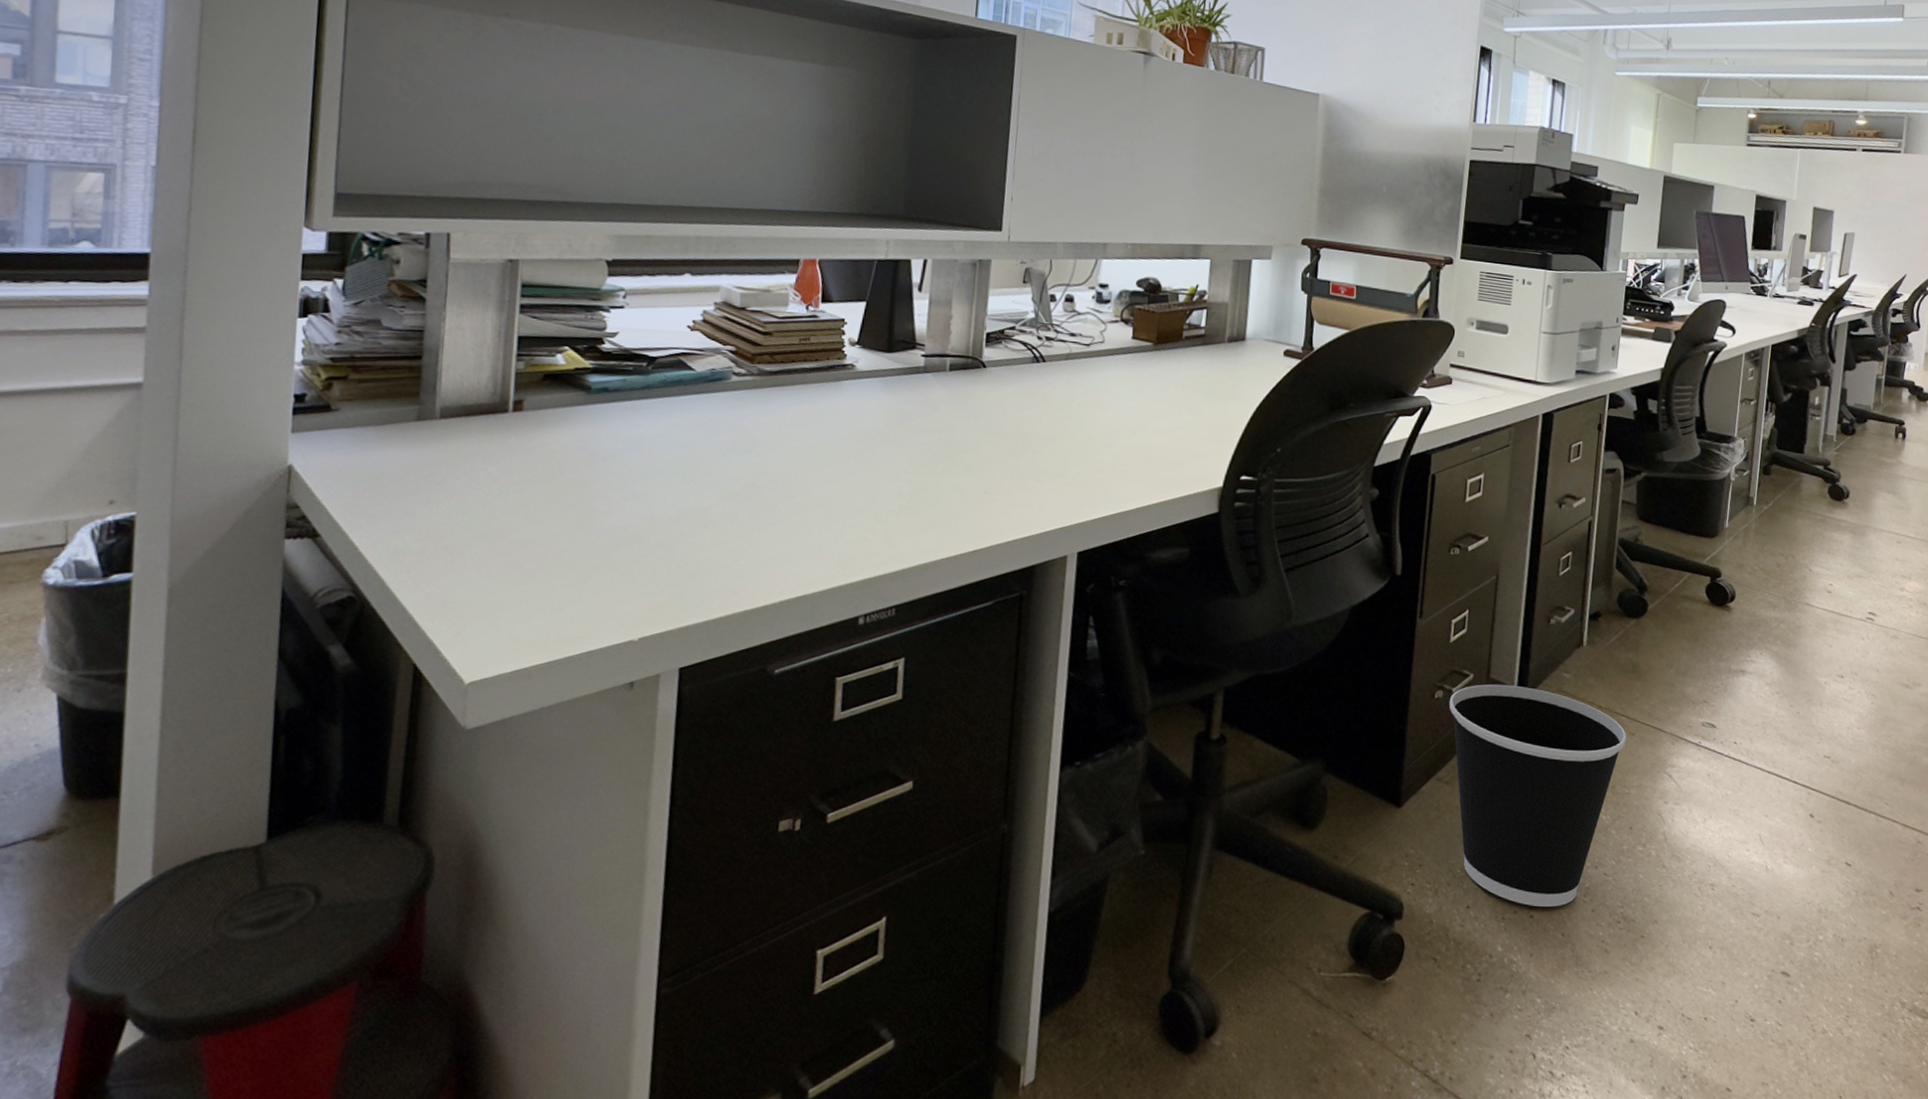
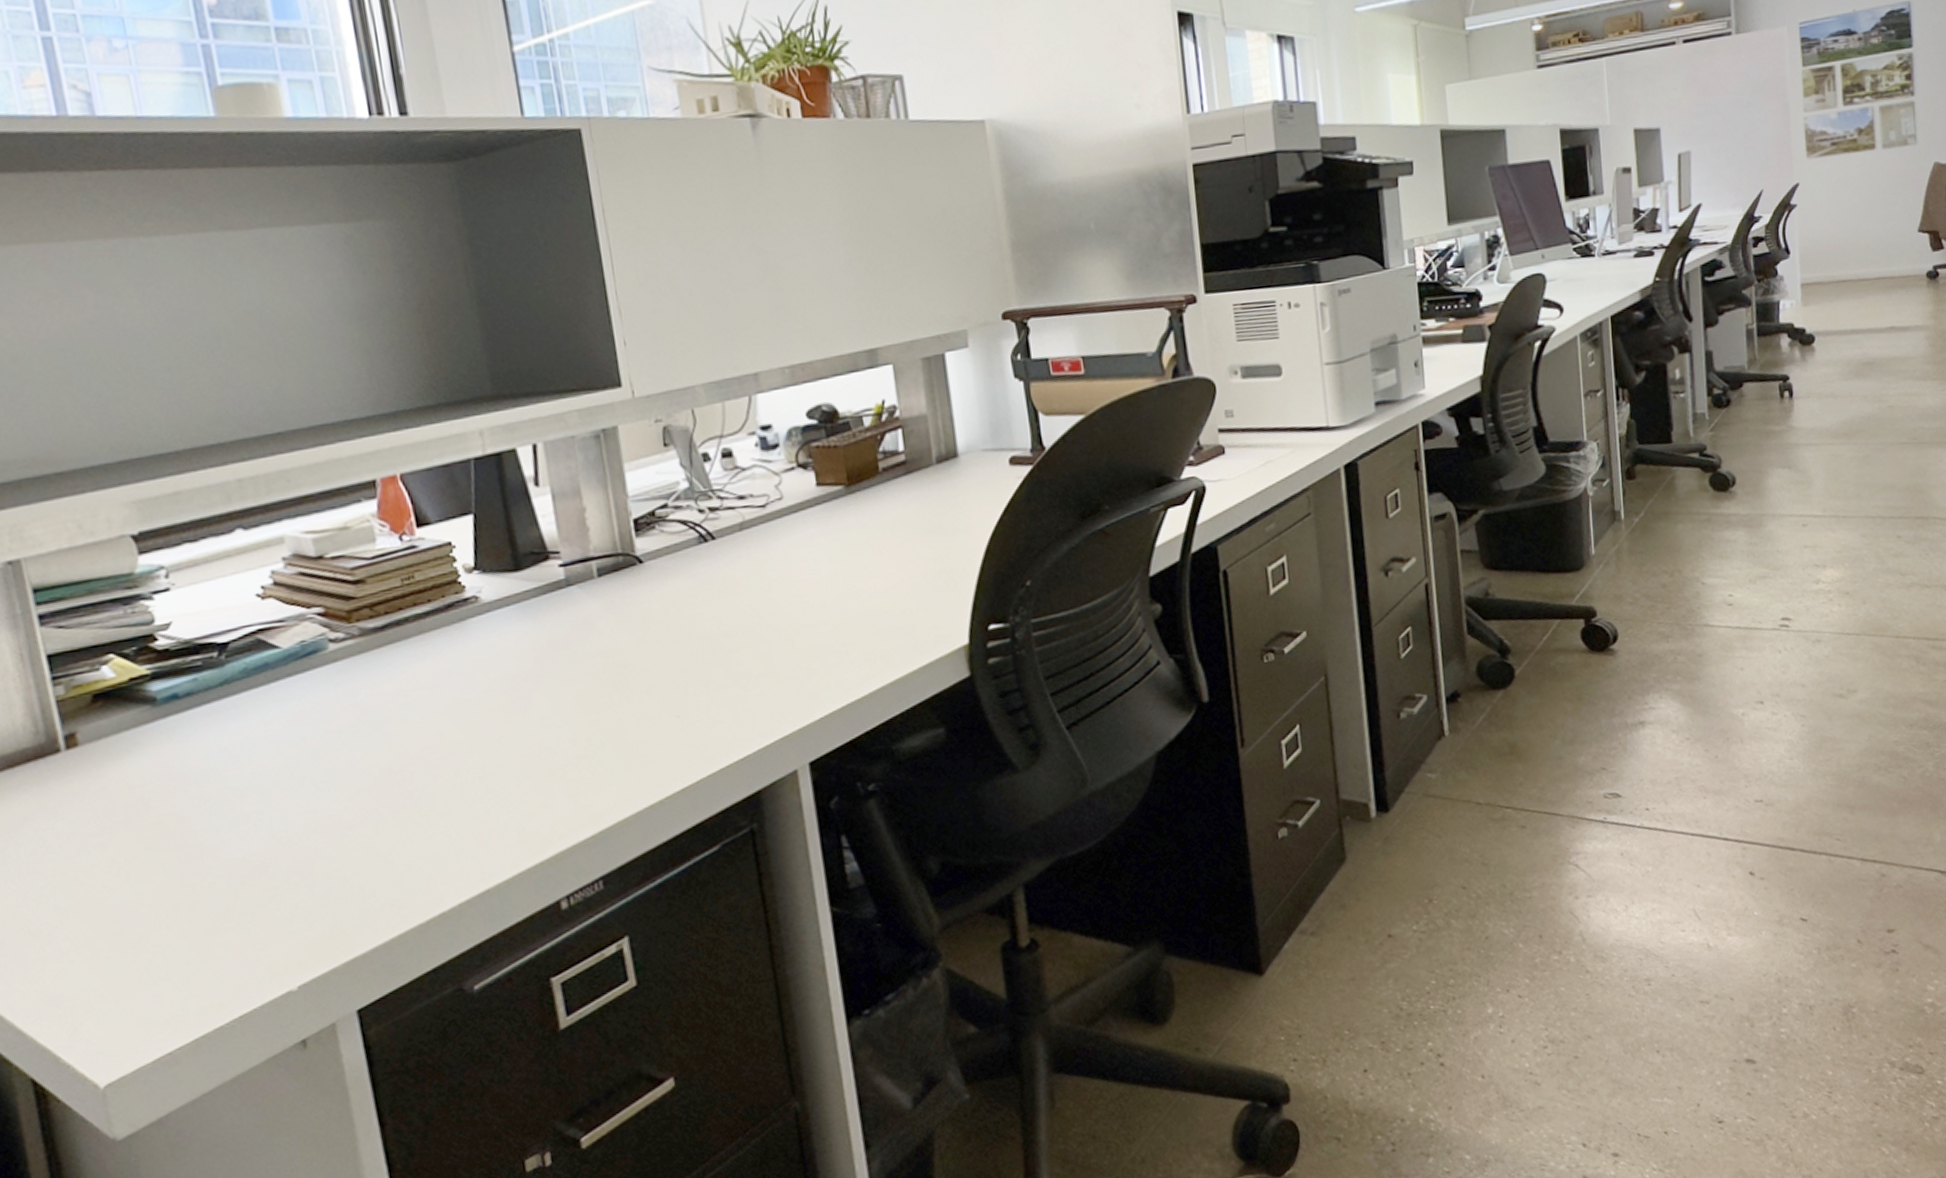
wastebasket: present [1448,684,1627,908] -> none [1296,799,1517,1053]

